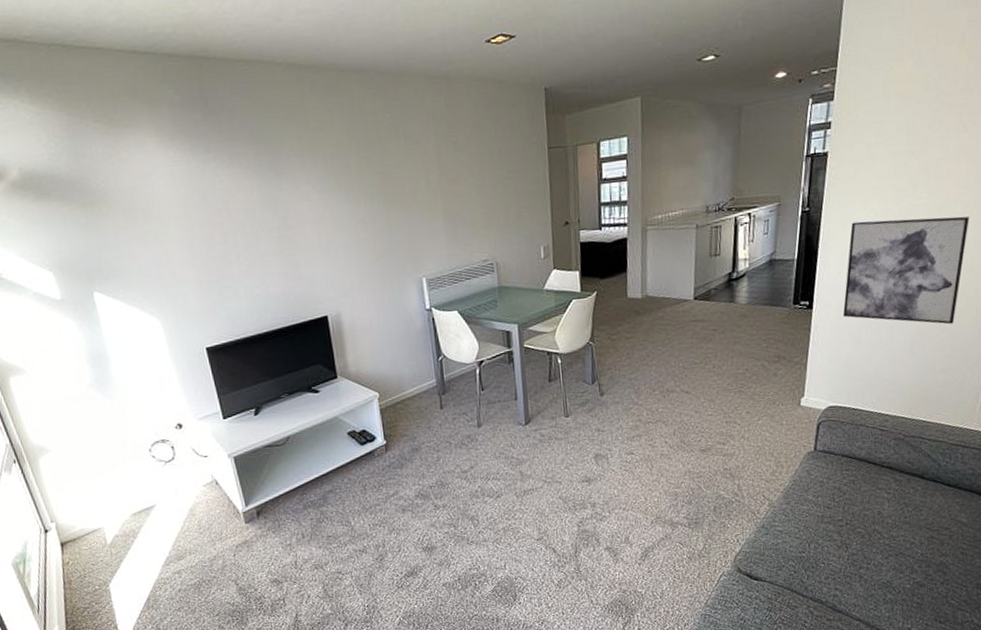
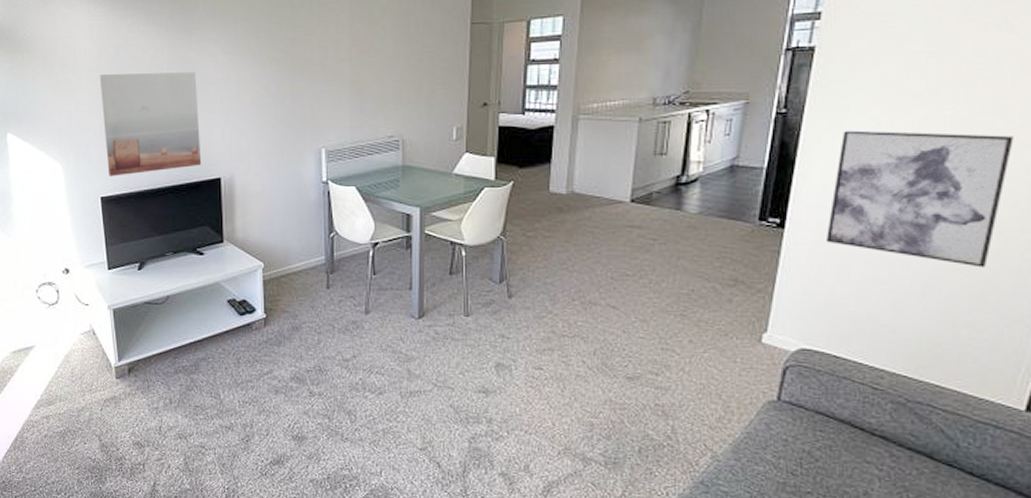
wall art: none [188,212,307,326] -> present [99,72,202,176]

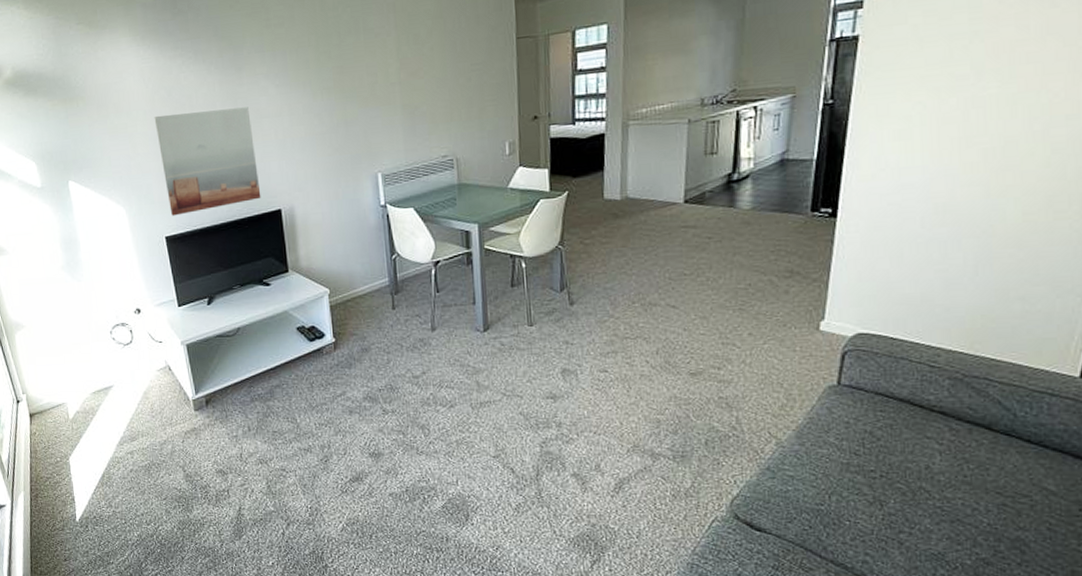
wall art: present [827,130,1013,268] -> none [878,109,1059,242]

